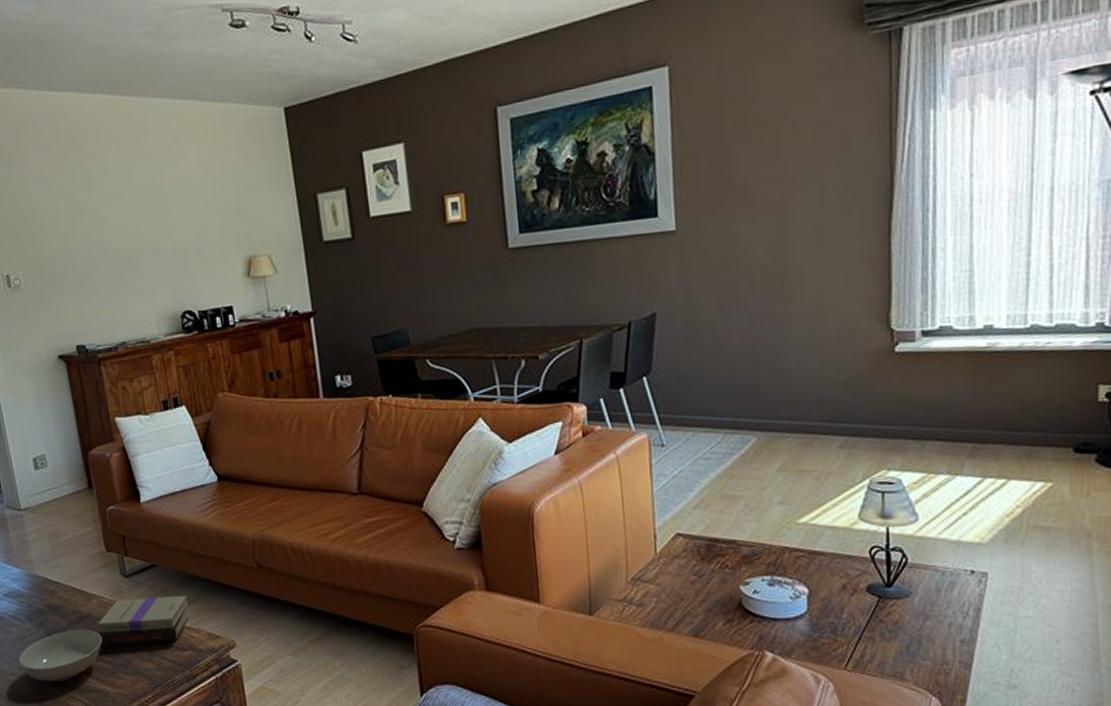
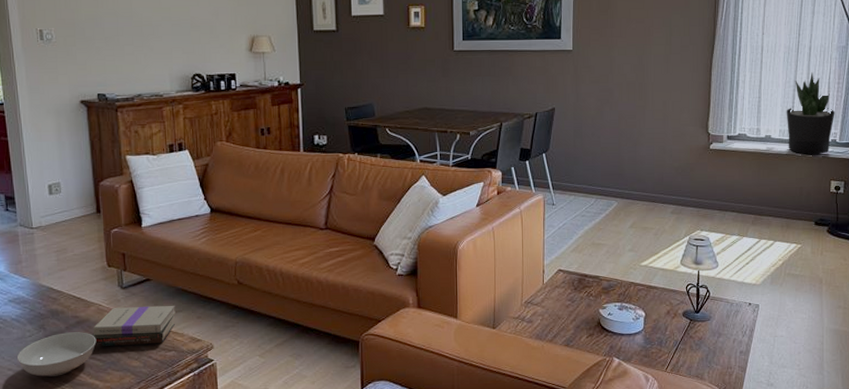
planter: none [1016,225,1101,350] -> present [786,72,835,155]

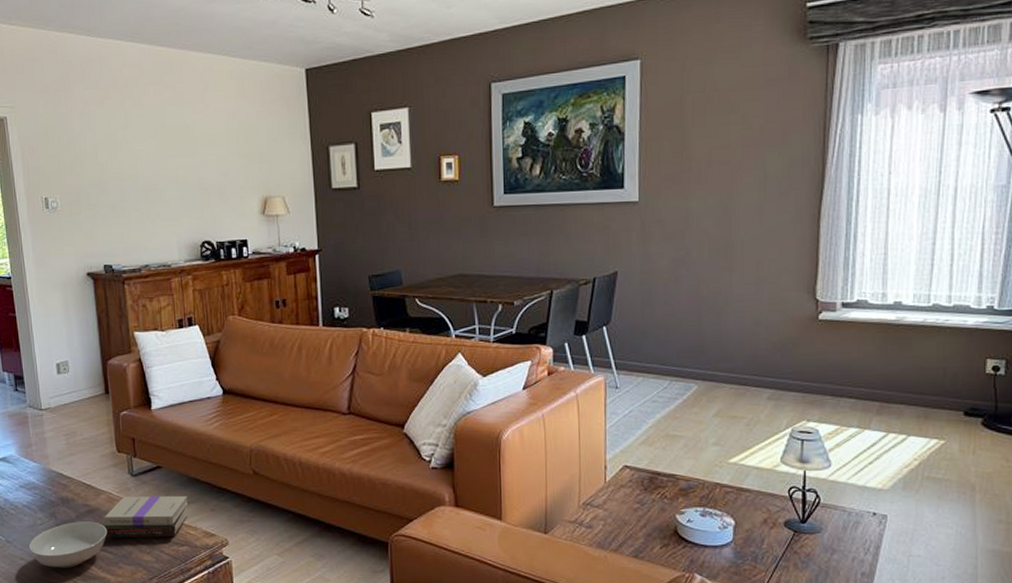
planter: present [786,72,835,155] -> none [922,220,992,327]

